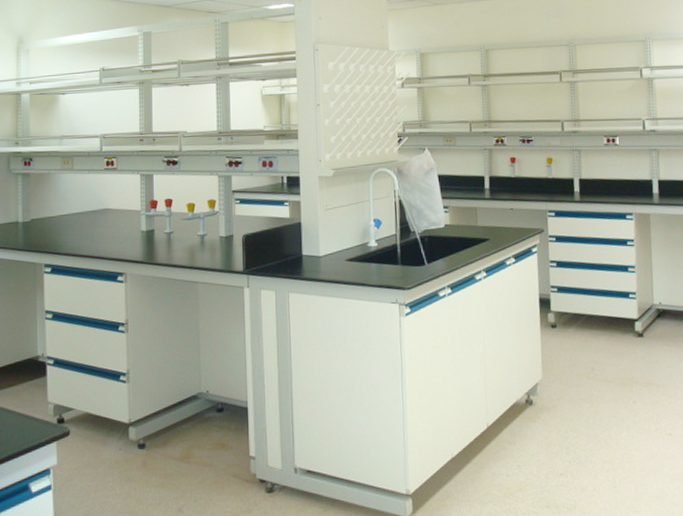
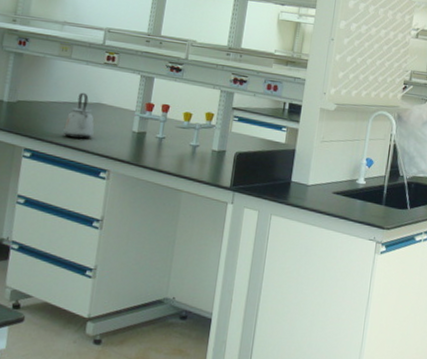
kettle: none [77,201,106,247] -> present [63,92,94,139]

